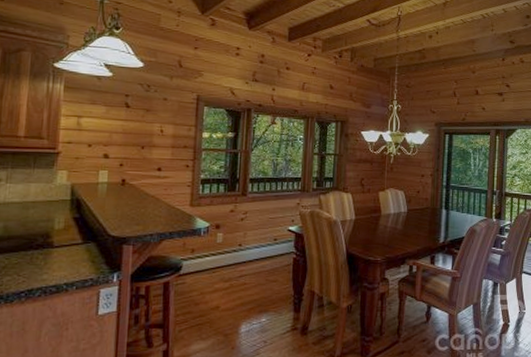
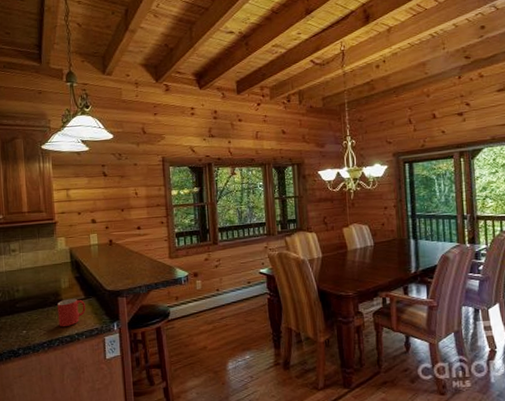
mug: none [44,242,82,275] -> present [57,298,86,327]

